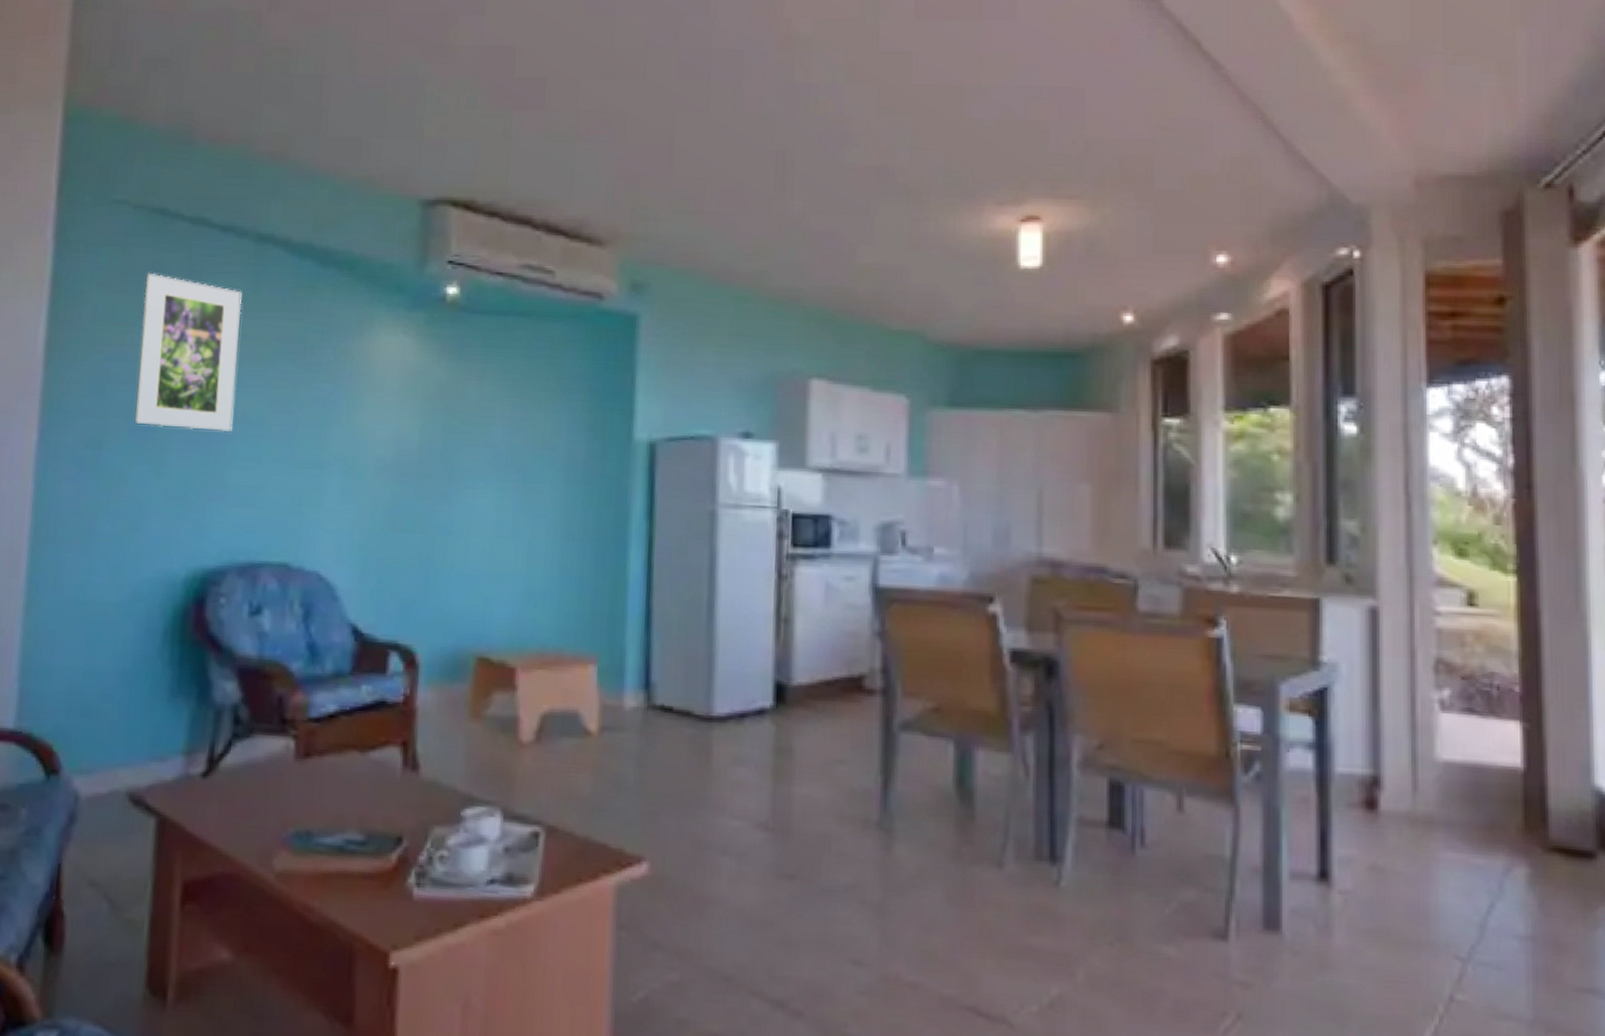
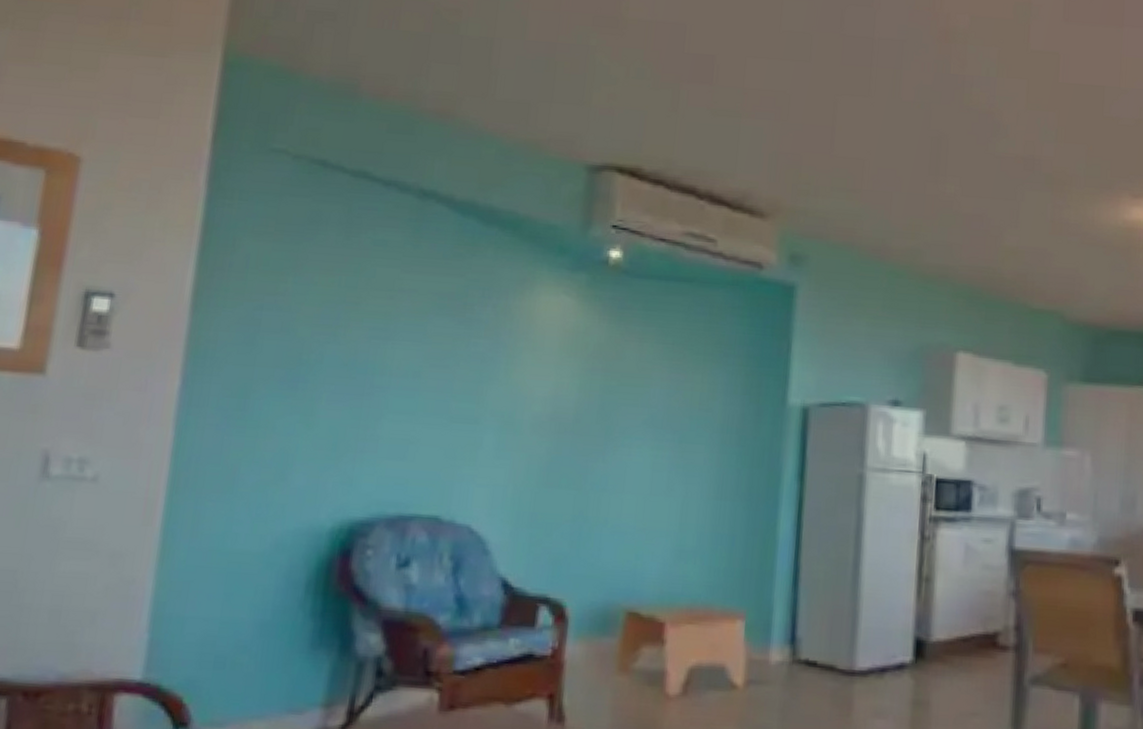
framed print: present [135,272,242,432] -> none [285,223,402,385]

